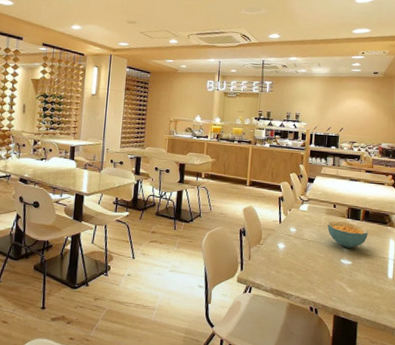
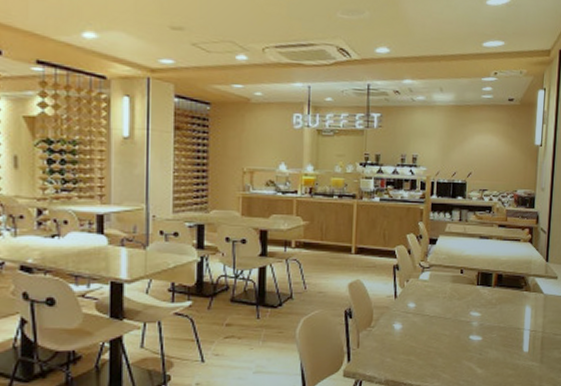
cereal bowl: present [327,221,368,248] -> none [453,290,501,321]

